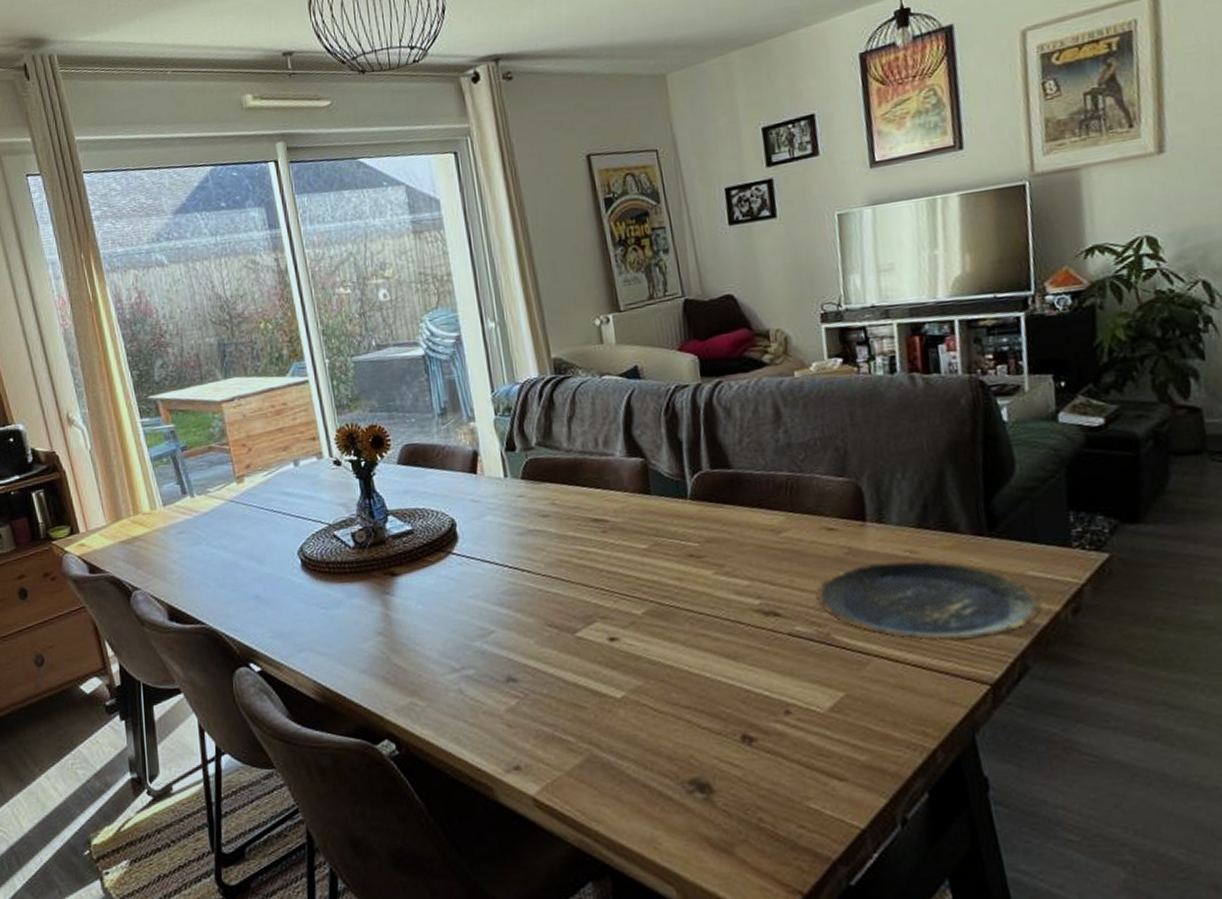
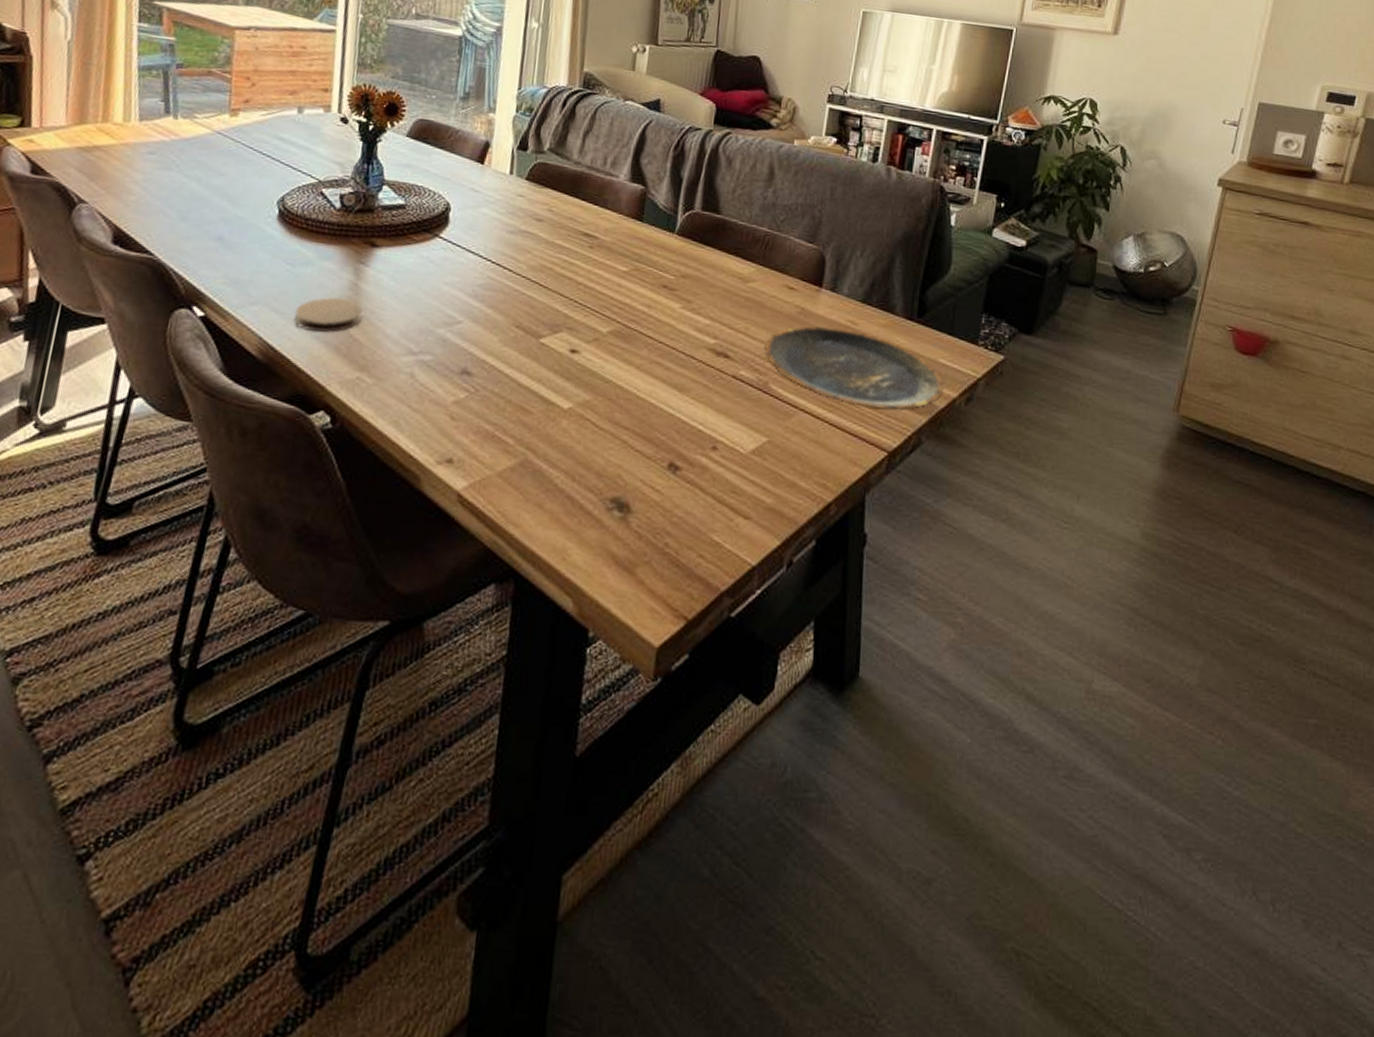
coaster: none [339,629,401,667] -> present [294,297,362,333]

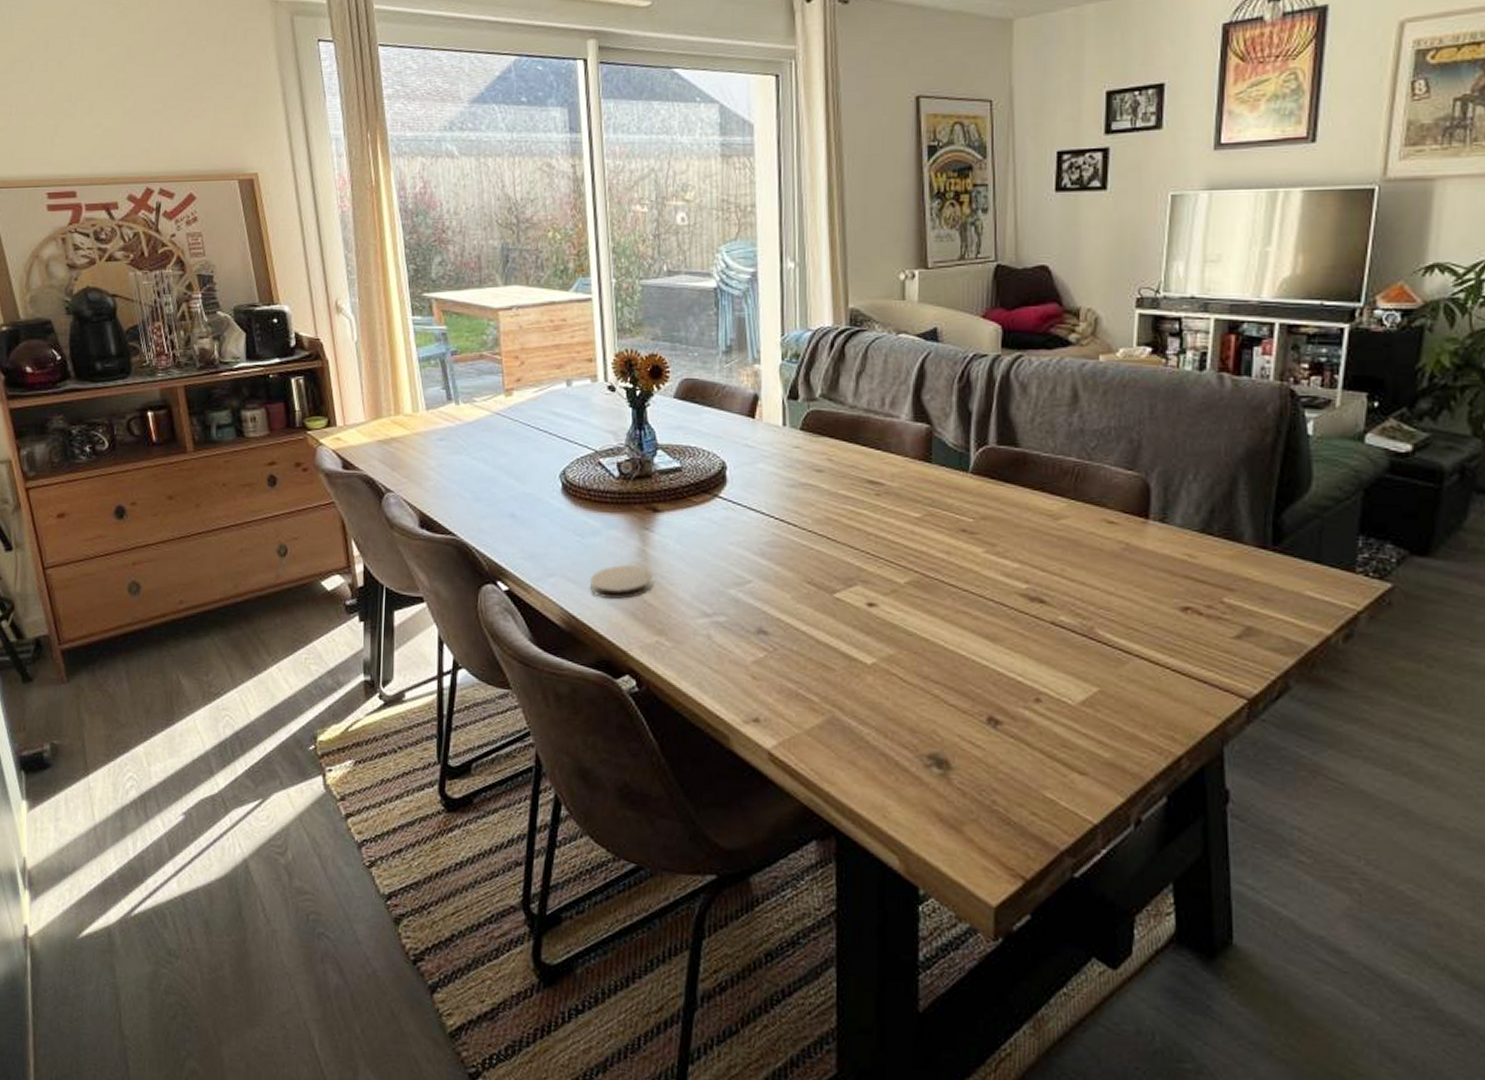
plate: present [764,326,944,411] -> none [1085,562,1314,652]

